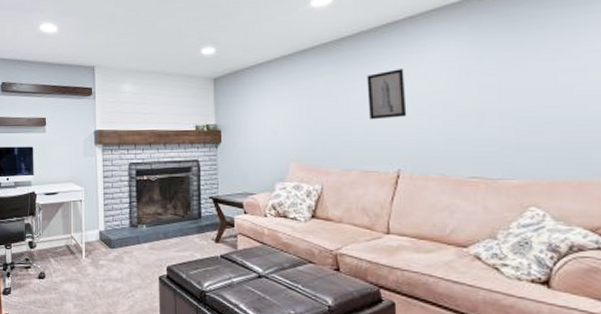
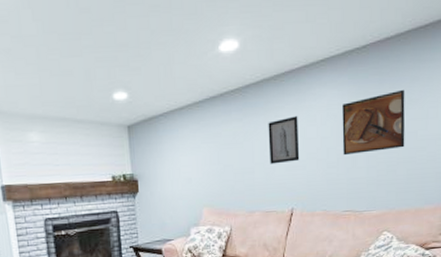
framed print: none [461,38,555,113] -> present [342,89,405,156]

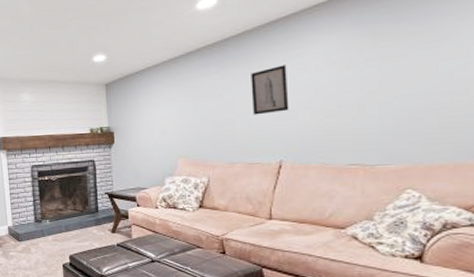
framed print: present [342,89,405,156] -> none [343,26,435,104]

